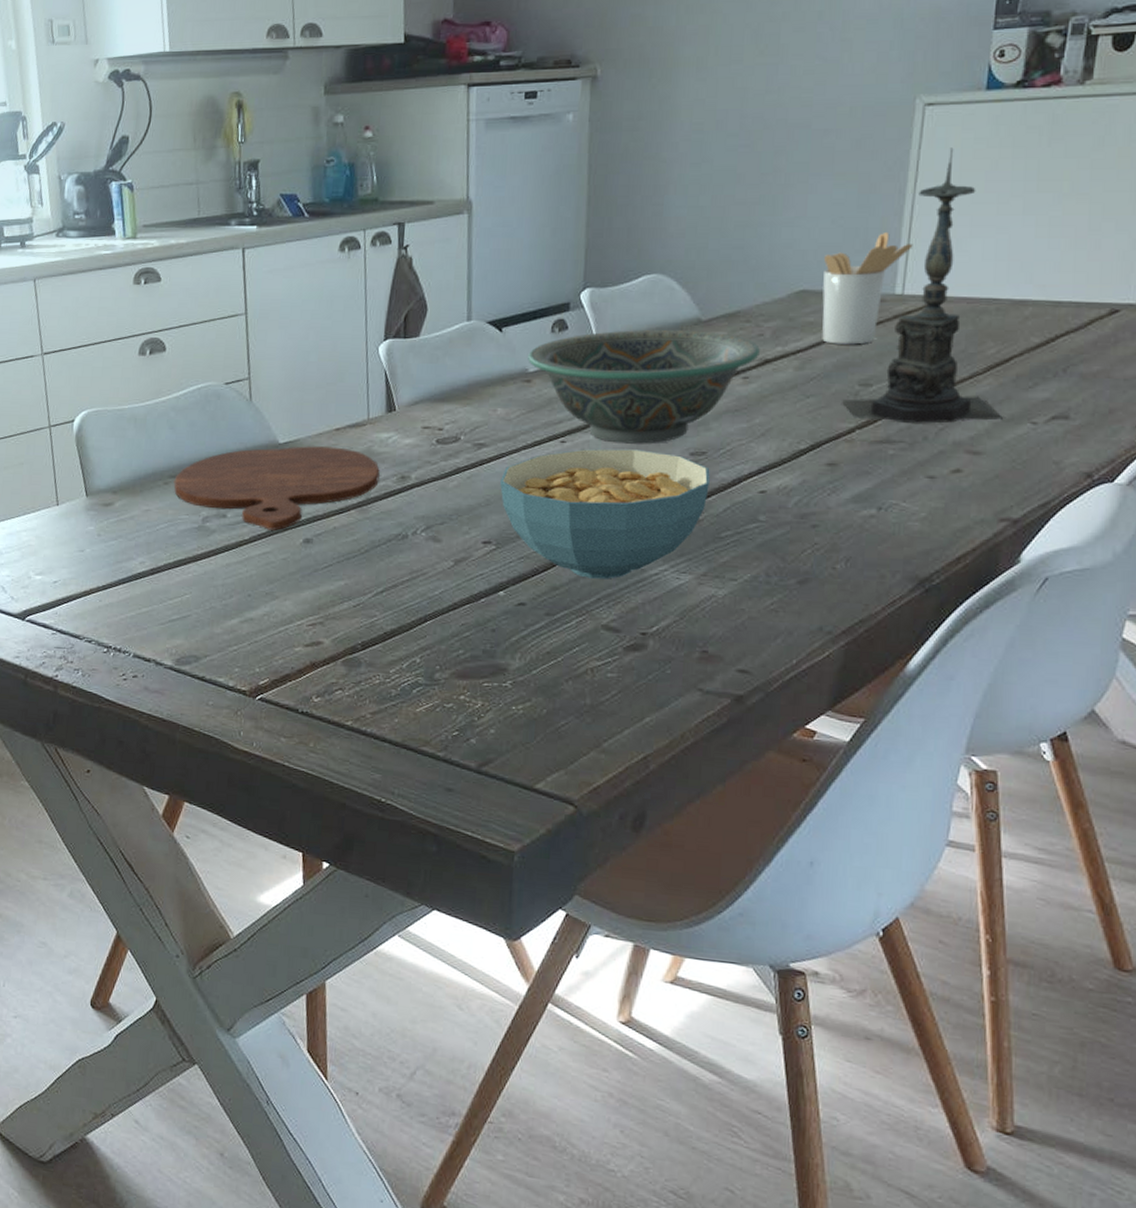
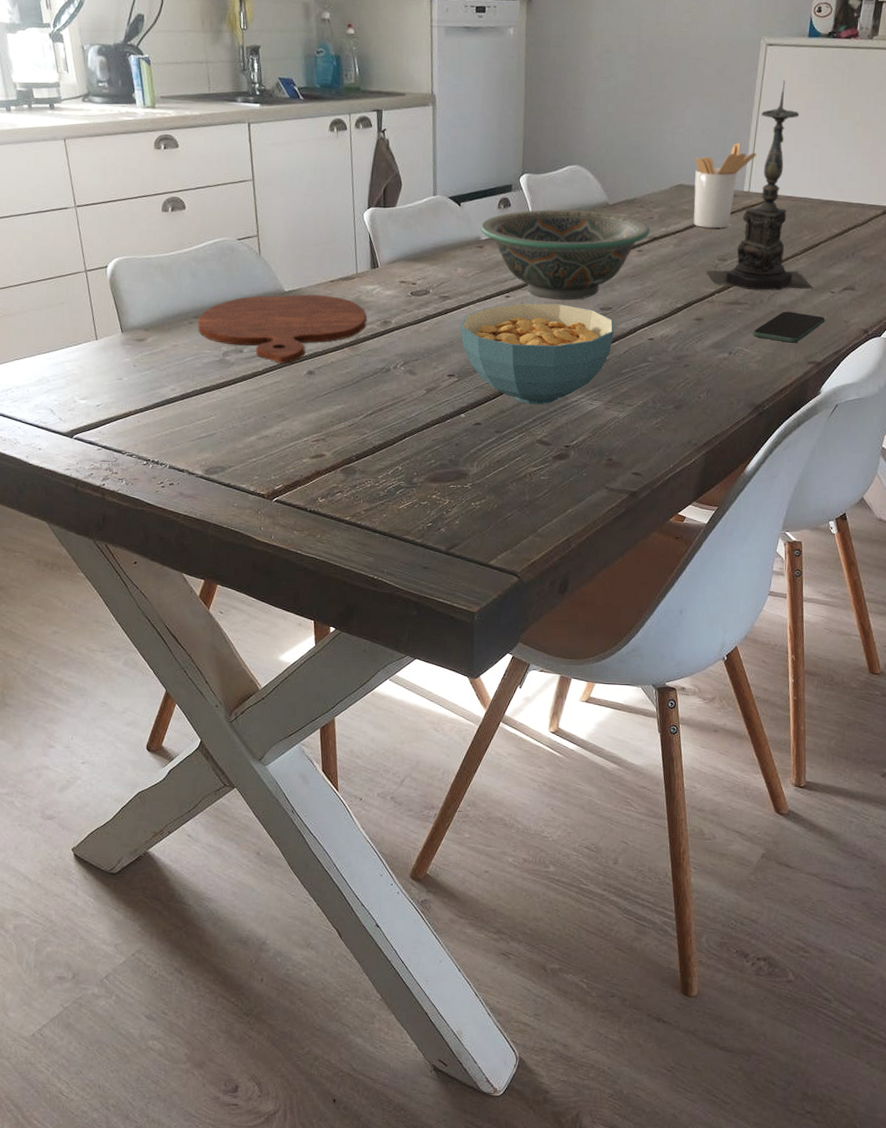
smartphone: none [913,450,1024,494] -> present [753,311,825,343]

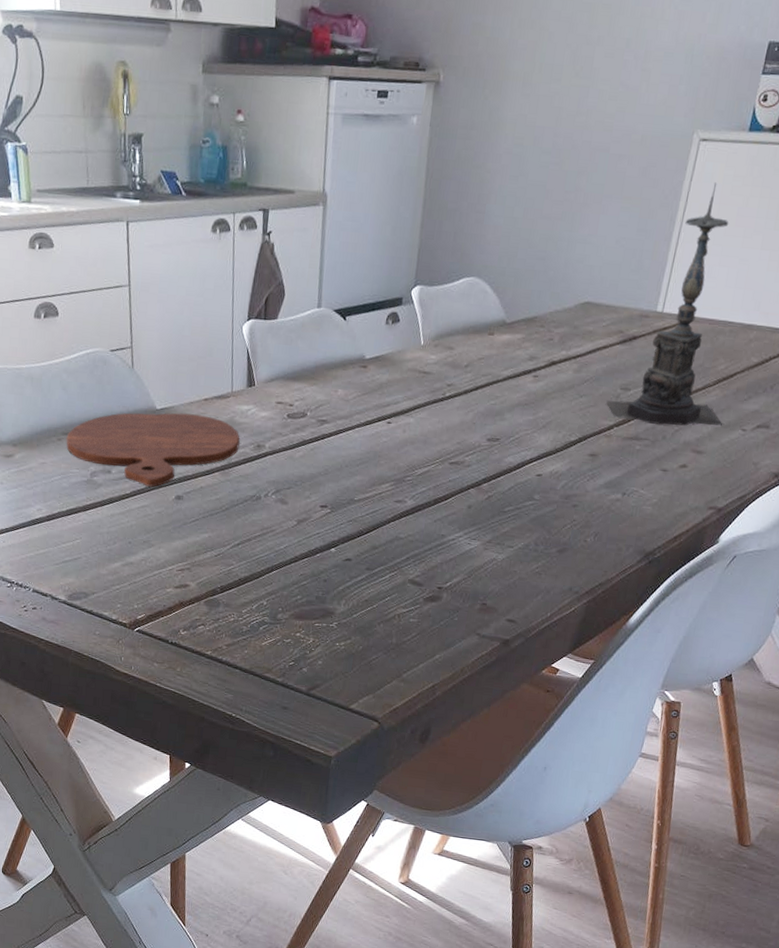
cereal bowl: present [460,303,614,405] -> none [337,430,501,542]
decorative bowl: present [480,209,650,300] -> none [365,326,549,429]
utensil holder: present [693,142,757,229] -> none [597,254,676,354]
smartphone: present [753,311,825,343] -> none [651,449,733,486]

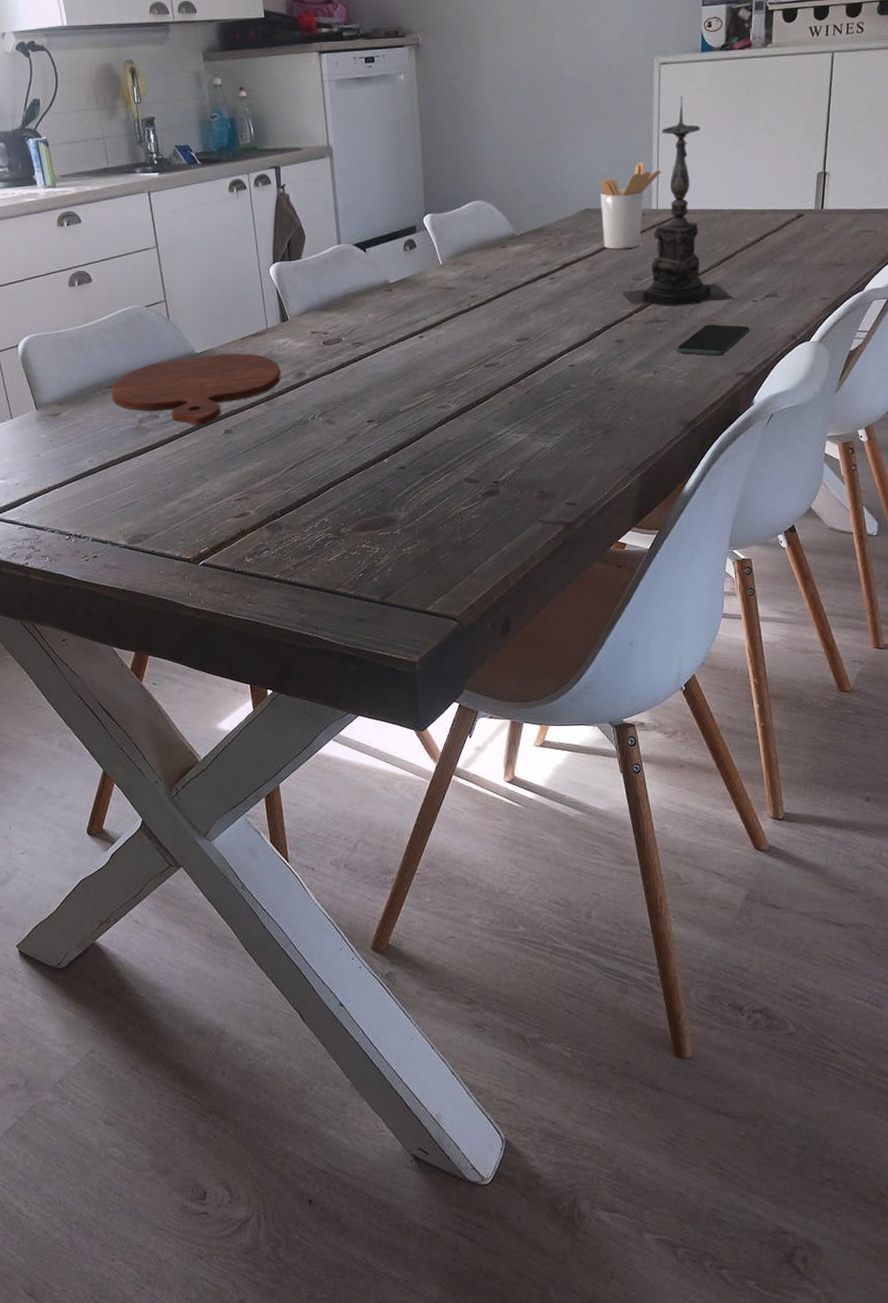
utensil holder: none [597,254,676,354] -> present [599,161,661,249]
smartphone: none [651,449,733,486] -> present [676,324,750,356]

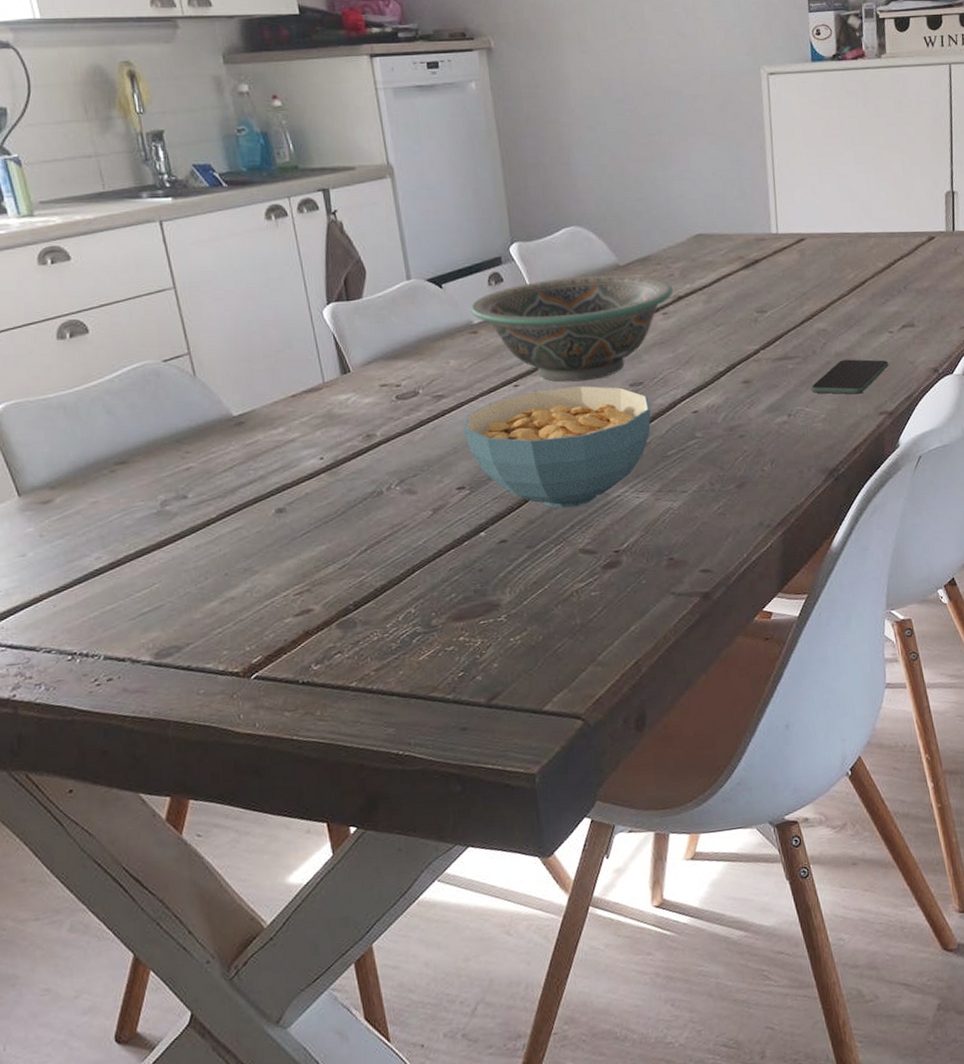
cutting board: present [111,353,281,425] -> none [121,413,345,505]
cereal bowl: none [376,339,533,443] -> present [464,386,651,509]
decorative bowl: none [388,243,560,335] -> present [470,275,673,382]
utensil holder: present [599,161,661,249] -> none [710,181,779,279]
candle holder: present [622,96,734,306] -> none [746,109,869,341]

